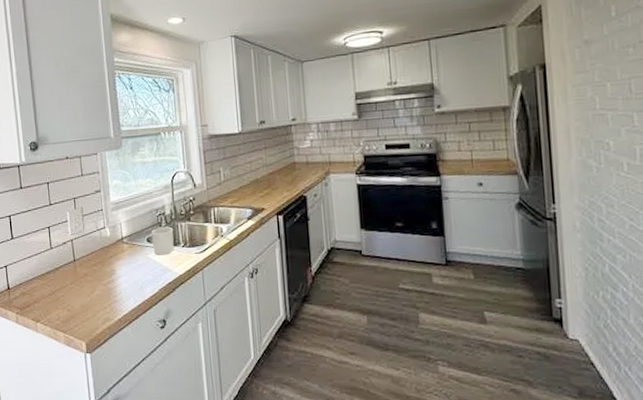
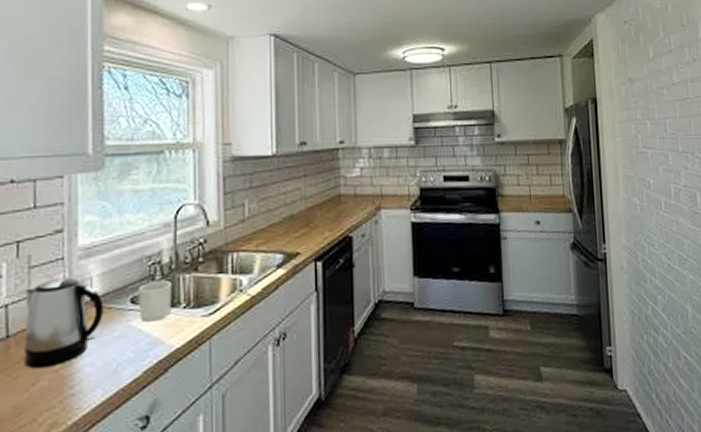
kettle: none [82,223,131,282] -> present [24,277,104,369]

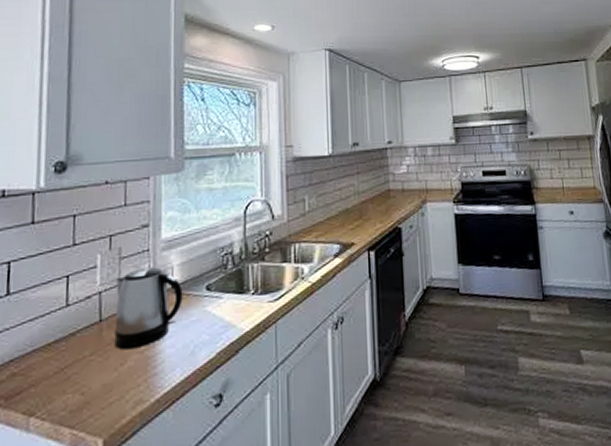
mug: present [138,280,173,322] -> none [212,268,243,307]

